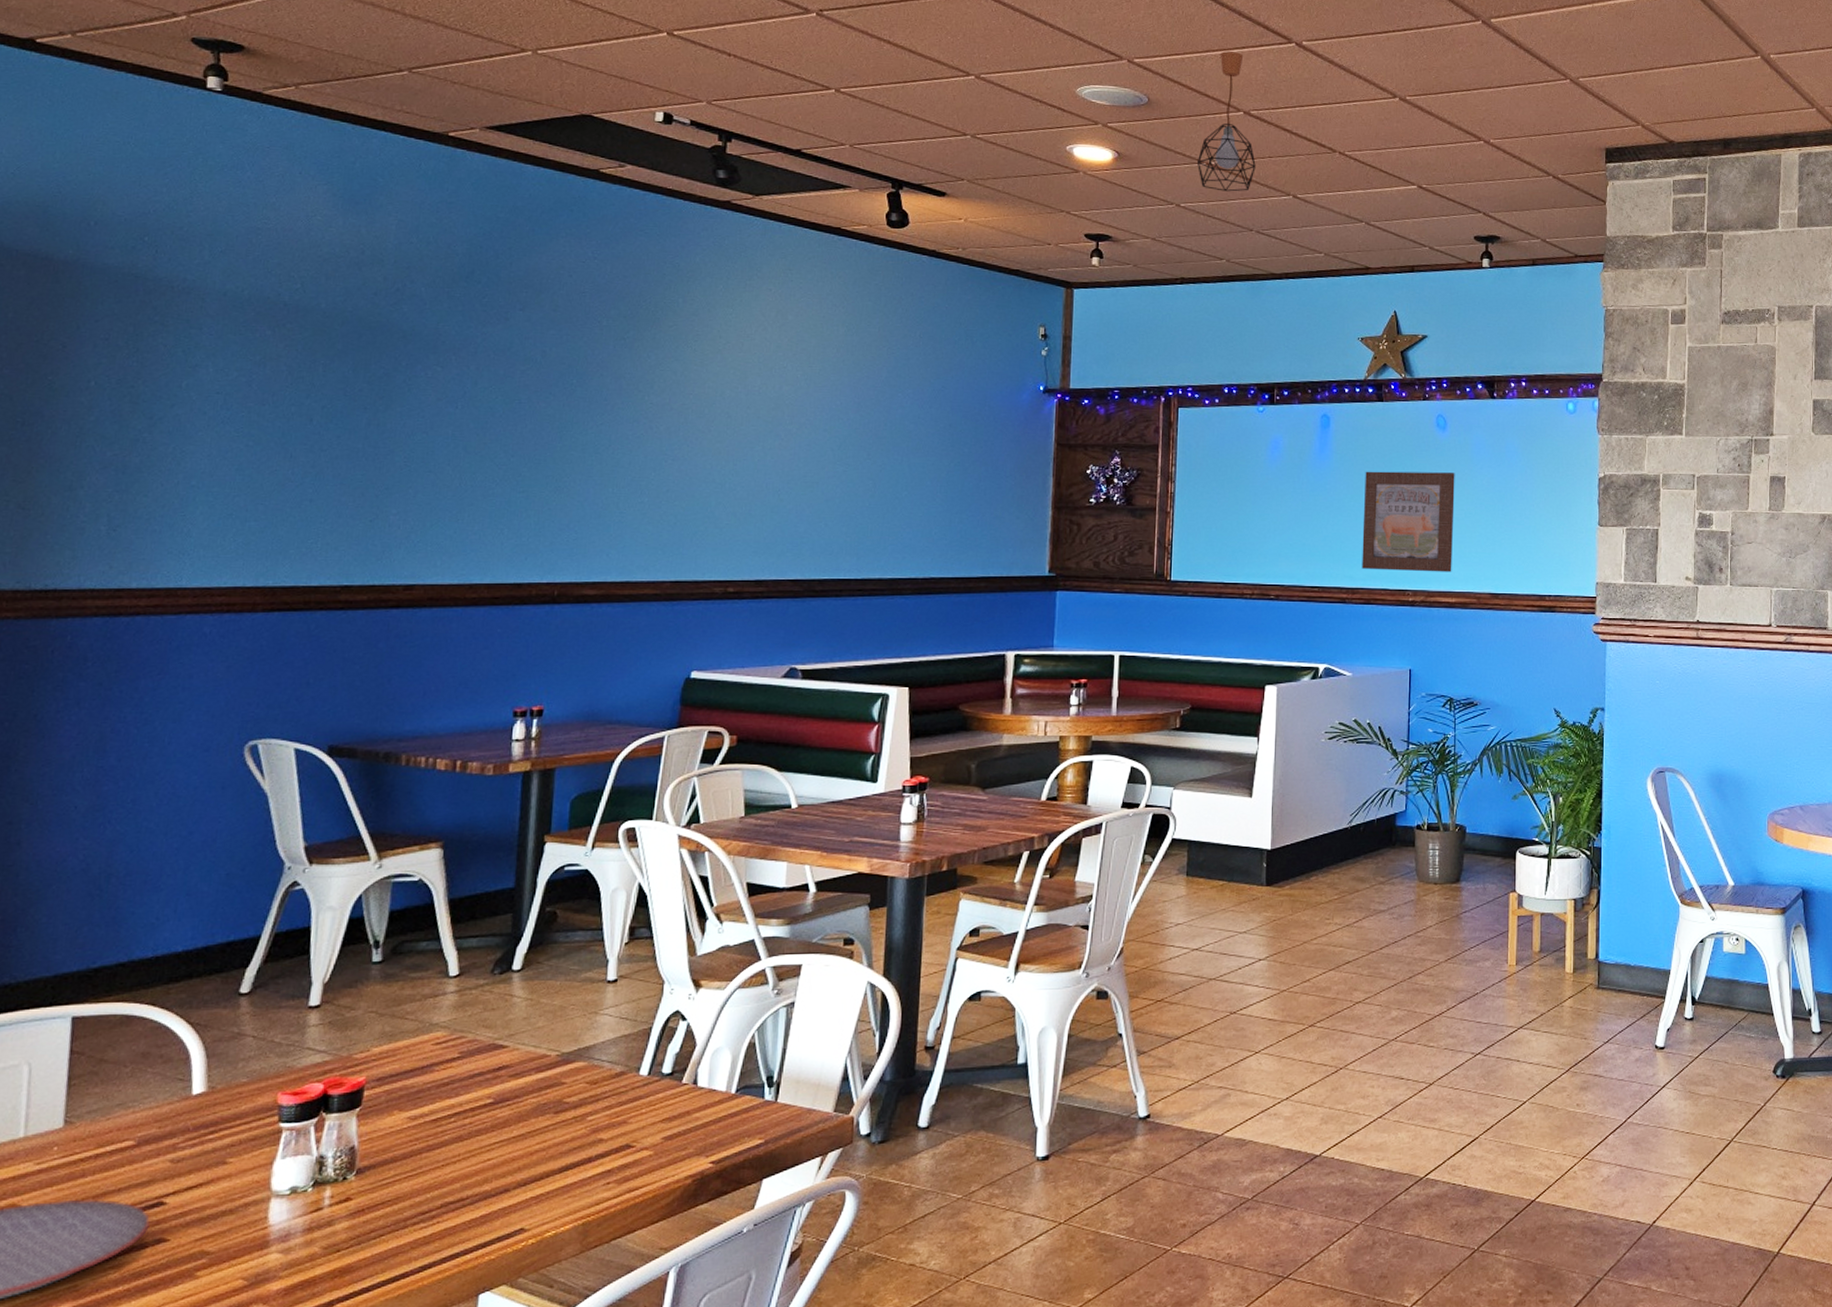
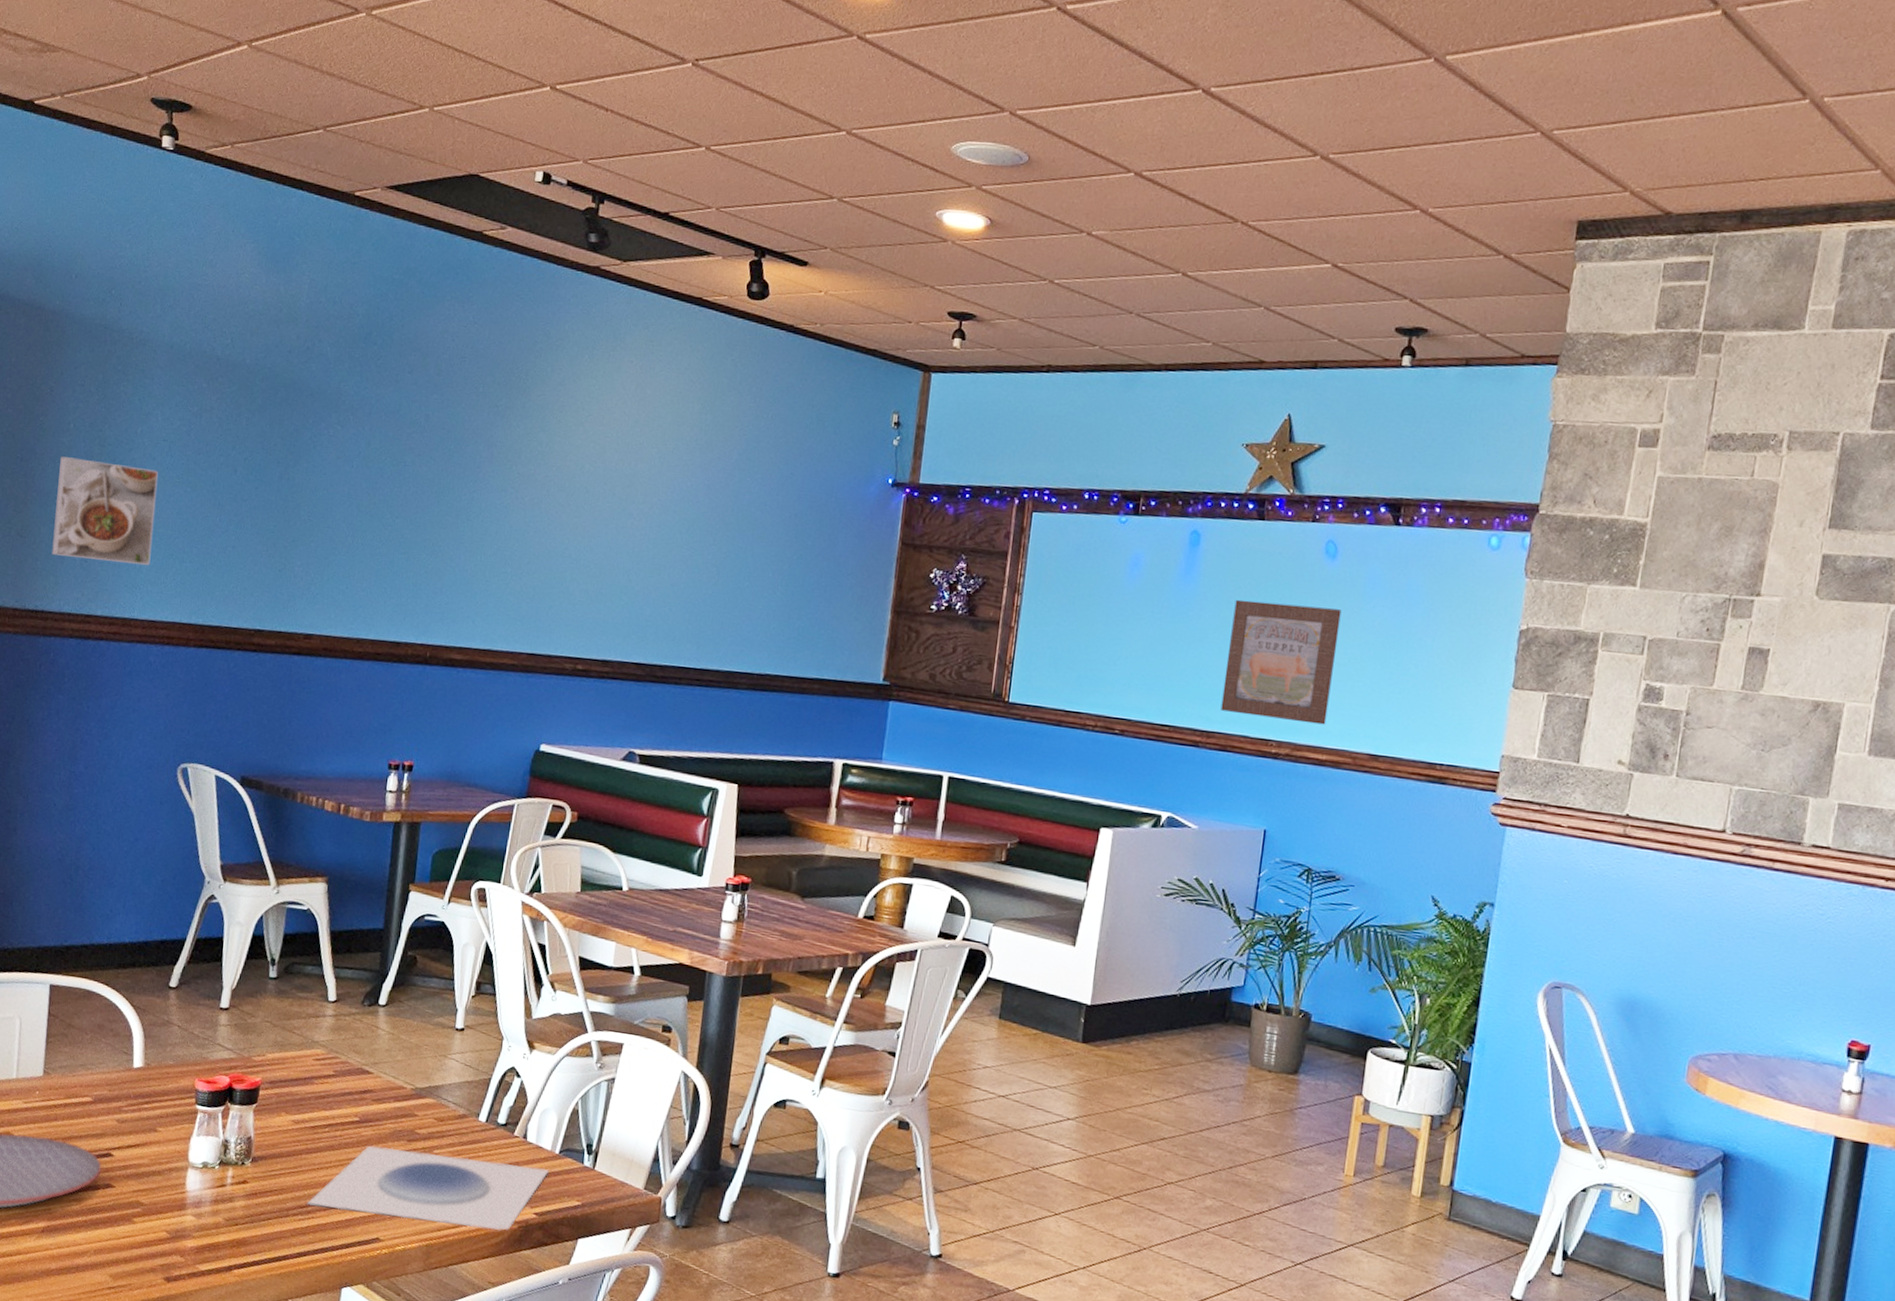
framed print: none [67,418,211,528] -> present [51,456,159,565]
plate: none [429,1111,726,1209] -> present [306,1145,550,1231]
pendant light: present [1197,51,1256,192] -> none [1077,100,1143,267]

